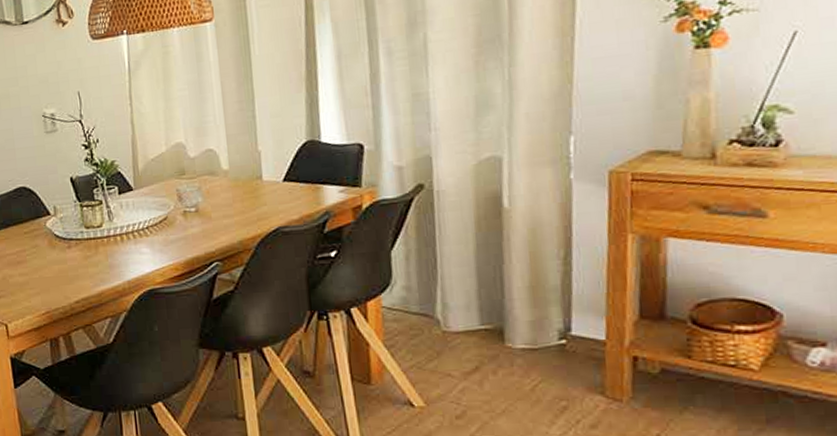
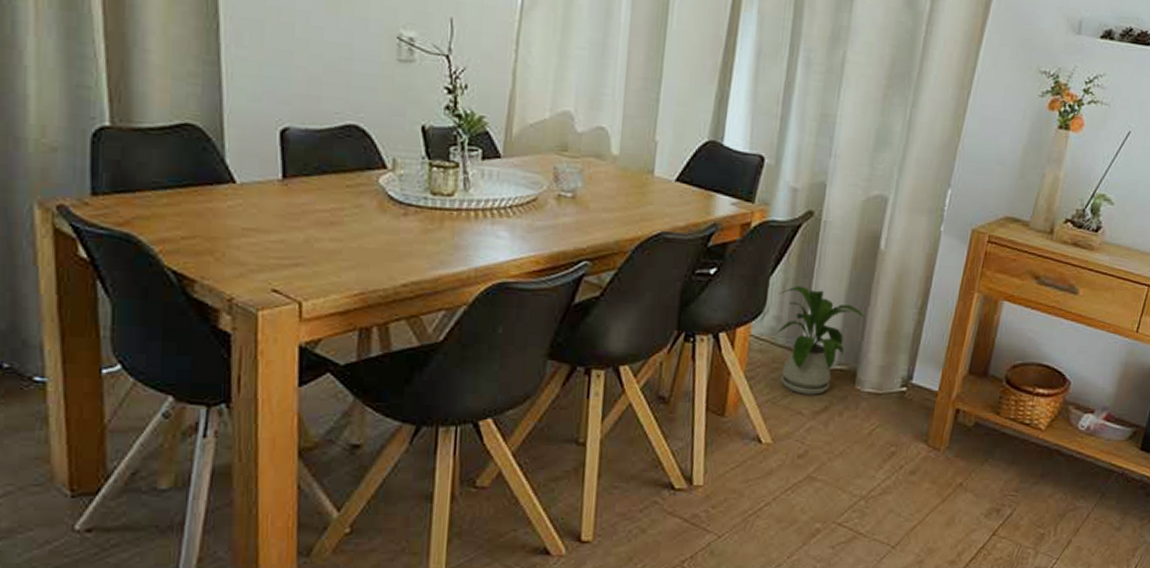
house plant: none [403,255,502,357] -> present [776,285,865,395]

